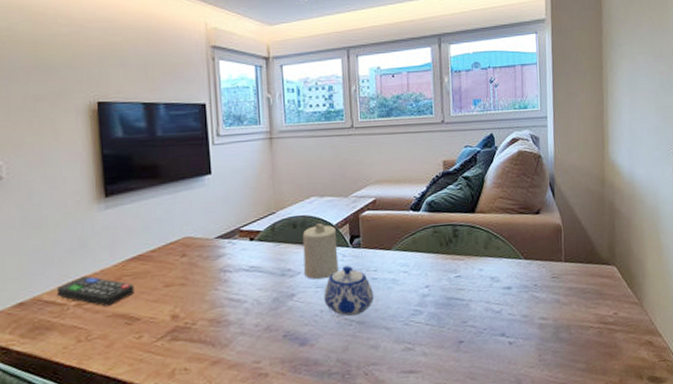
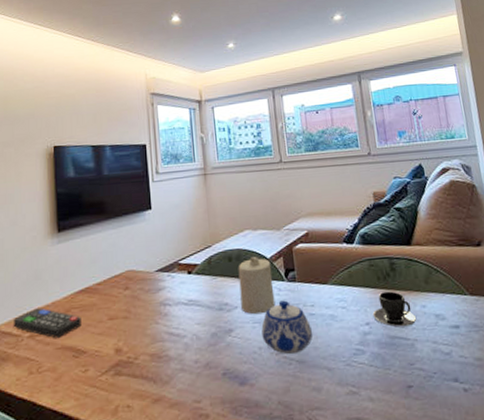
teacup: none [433,256,474,289] -> present [372,291,417,327]

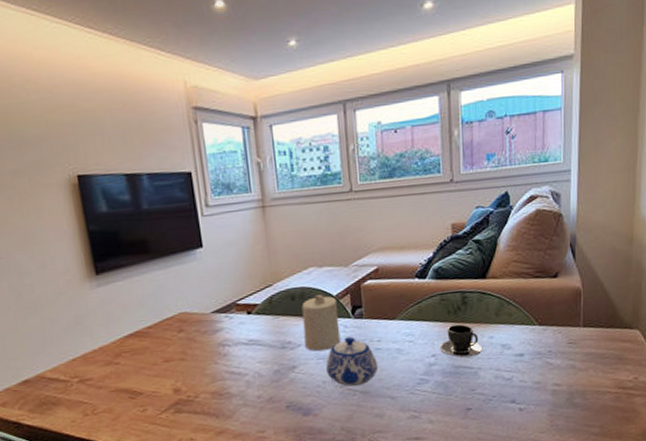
remote control: present [13,308,82,339] -> none [58,353,135,383]

